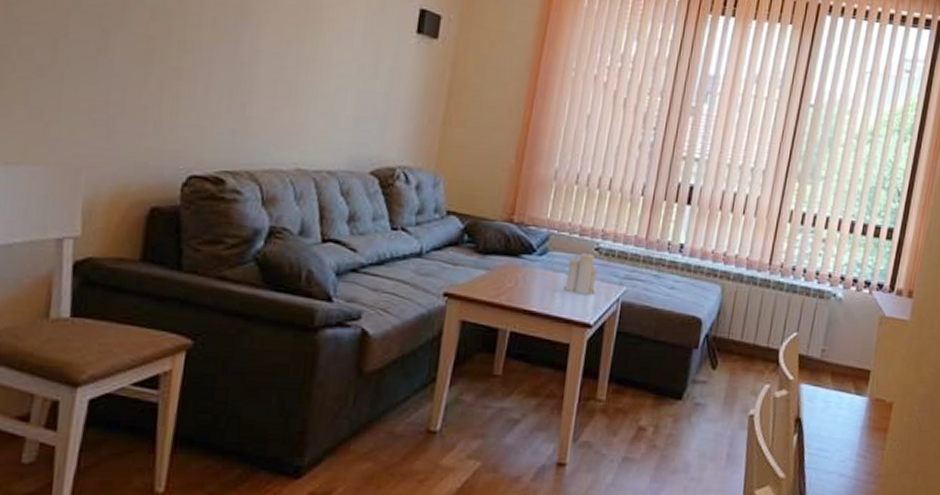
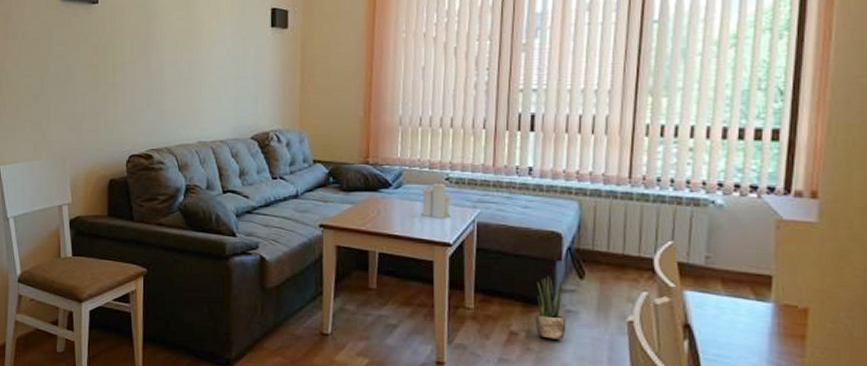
potted plant: none [664,364,696,435] -> present [534,275,567,340]

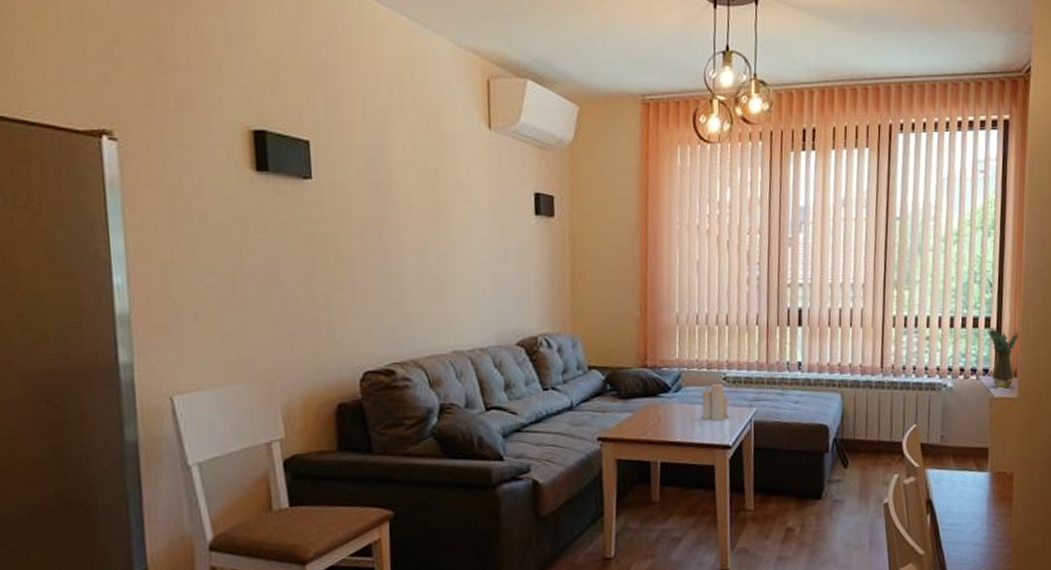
potted plant: present [534,275,567,340] -> none [807,468,835,530]
vase: none [775,138,822,211] -> present [987,325,1019,389]

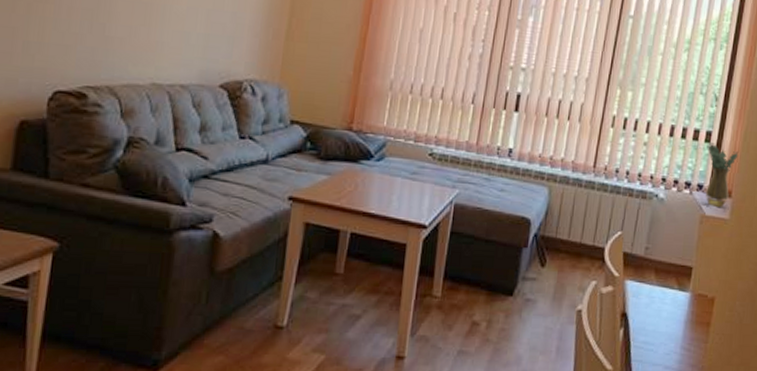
candle: present [701,381,730,421] -> none [400,156,432,198]

